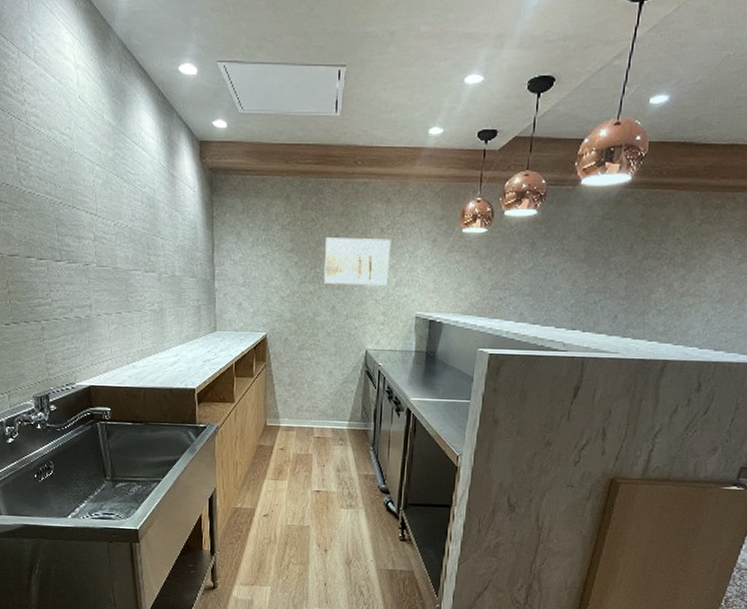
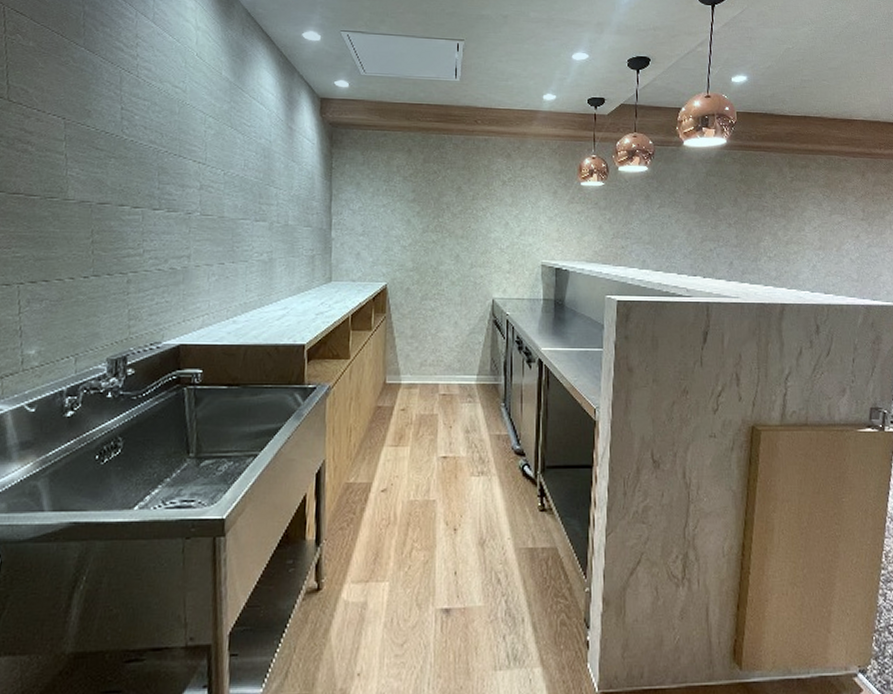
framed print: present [324,237,391,285] -> none [447,189,513,235]

